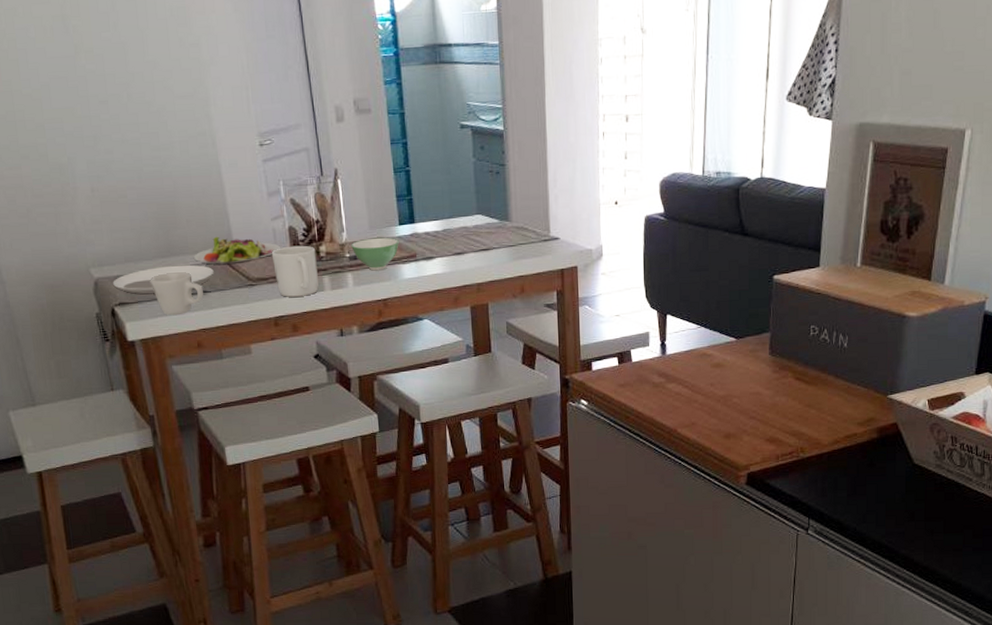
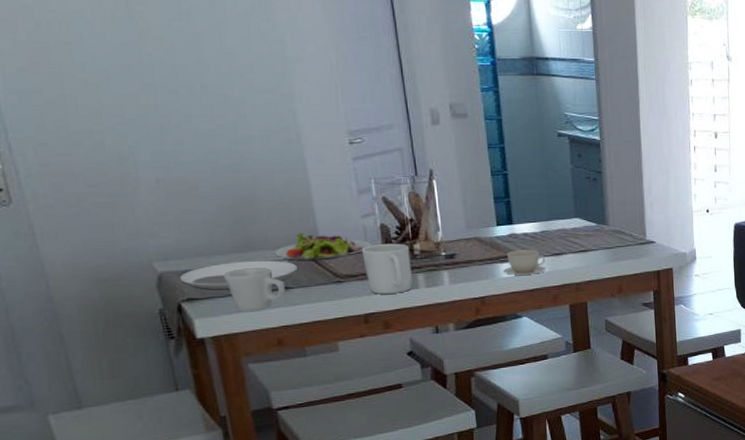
bowl: present [351,237,400,271] -> none [447,237,498,270]
teacup: none [405,249,447,276] -> present [503,250,546,275]

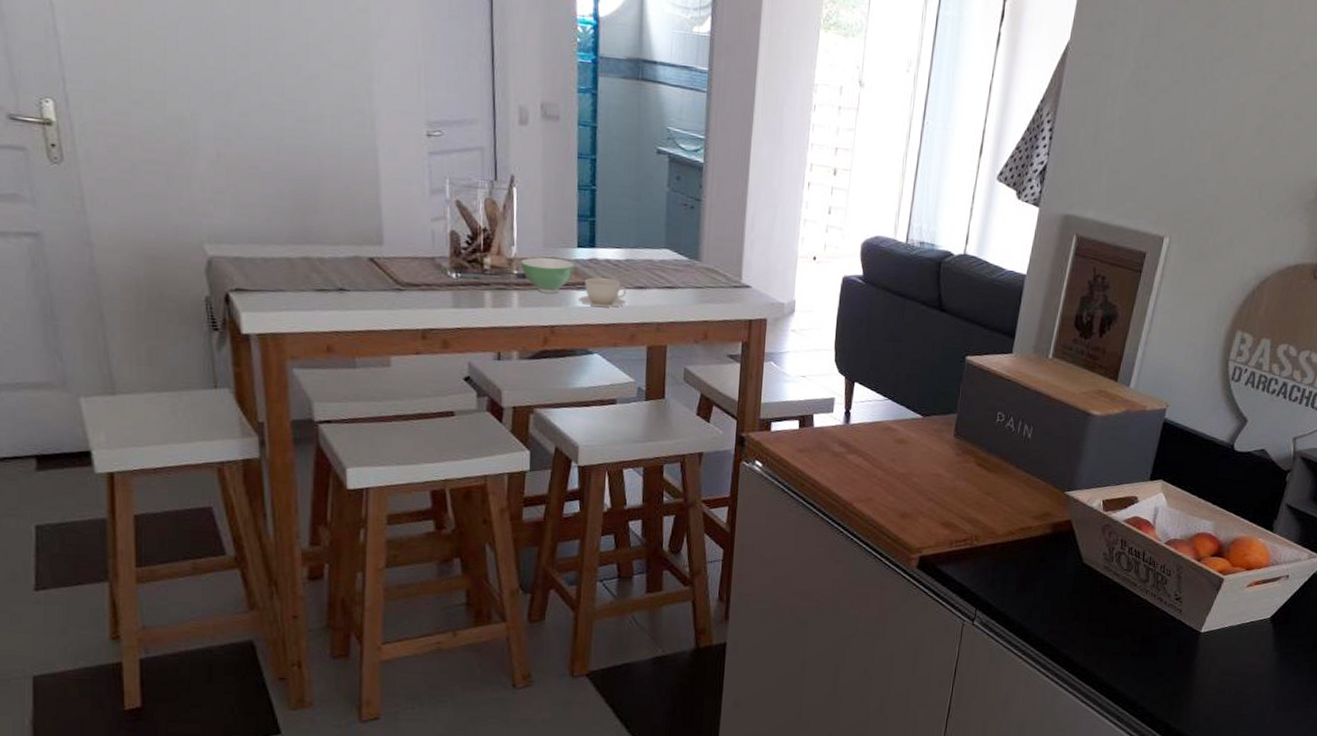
plate: present [180,260,298,290] -> none [231,254,356,284]
mug: present [223,267,285,313] -> none [277,262,341,313]
salad plate: present [275,232,372,261] -> none [334,229,440,265]
mug: present [361,243,413,294] -> none [427,252,479,311]
bowl: none [447,237,498,270] -> present [521,256,576,294]

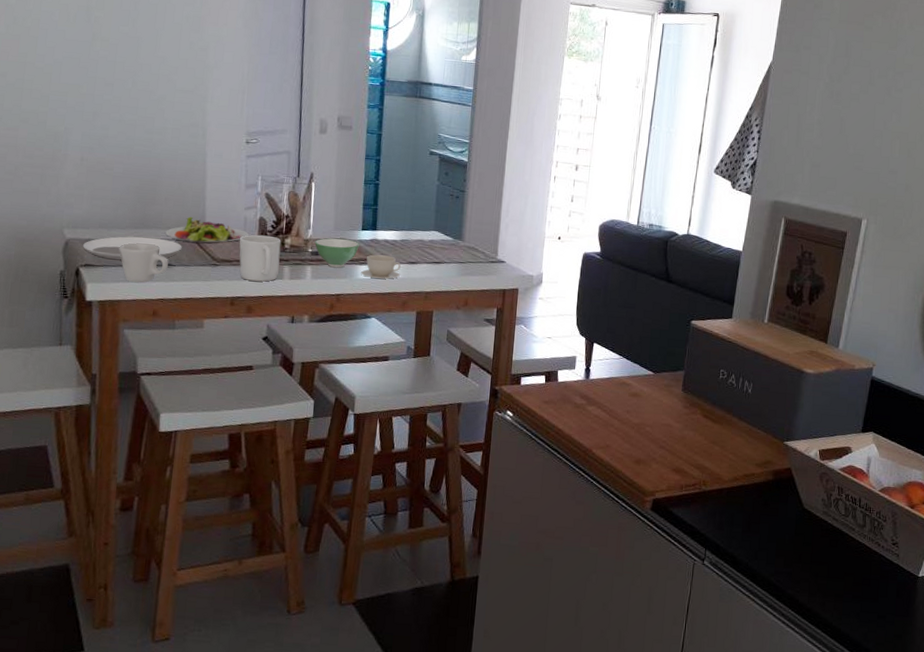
plate: none [231,254,356,284] -> present [83,236,182,261]
mug: none [277,262,341,313] -> present [119,242,168,283]
salad plate: none [334,229,440,265] -> present [165,216,250,245]
mug: none [427,252,479,311] -> present [239,234,282,282]

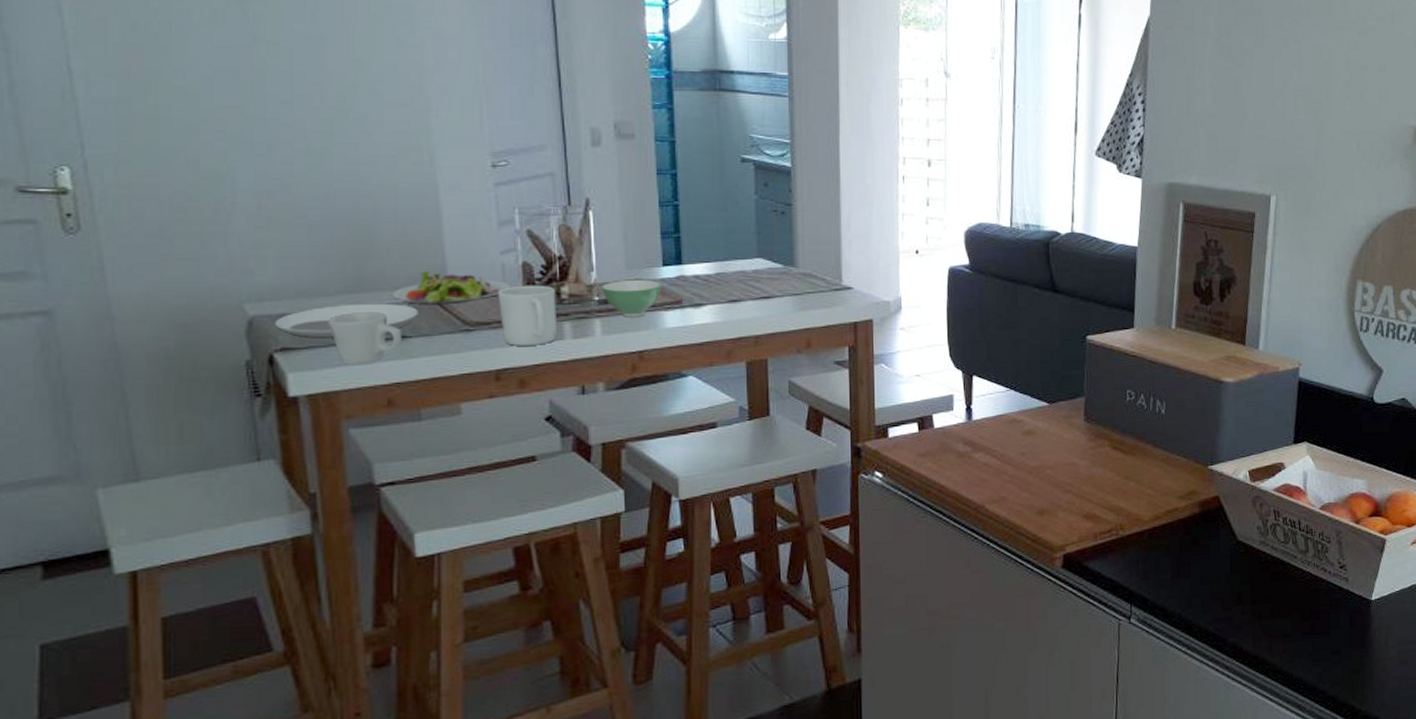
teacup: present [361,254,401,279] -> none [668,295,719,325]

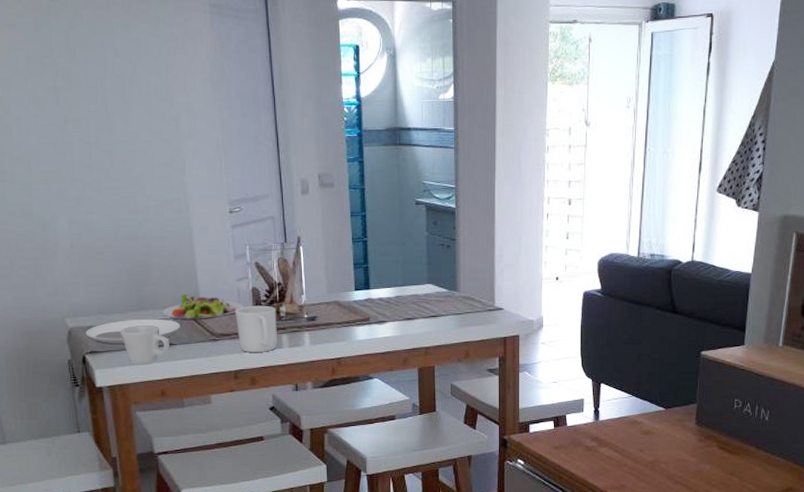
bowl: present [601,279,663,318] -> none [309,301,355,332]

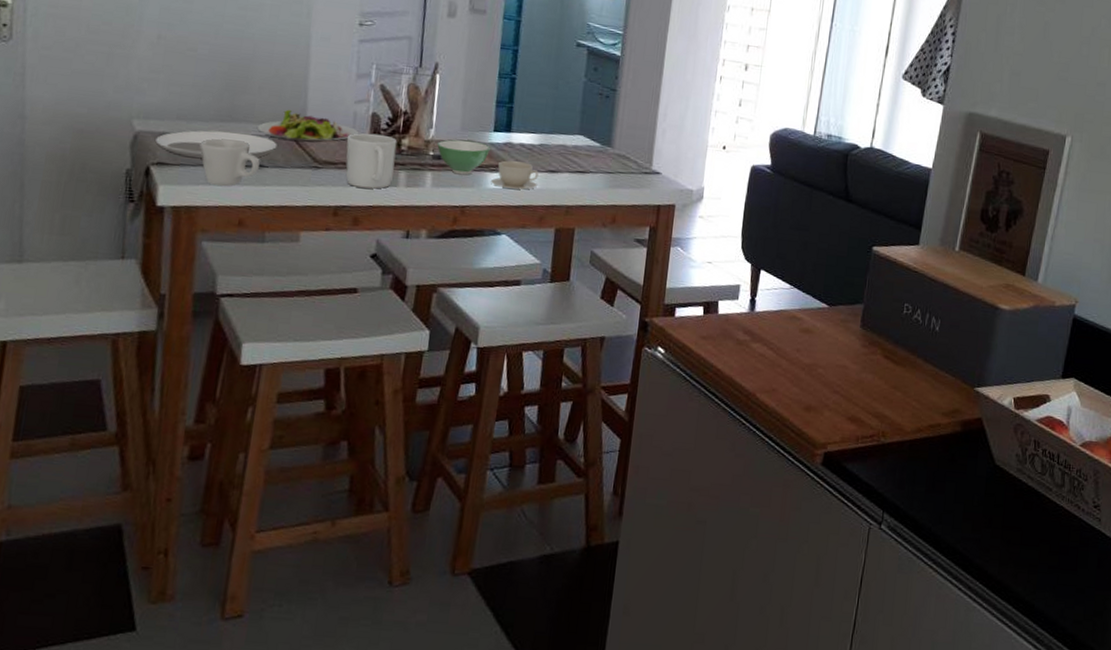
bowl: none [309,301,355,332] -> present [437,139,491,176]
teacup: none [359,314,398,338] -> present [491,160,539,190]

